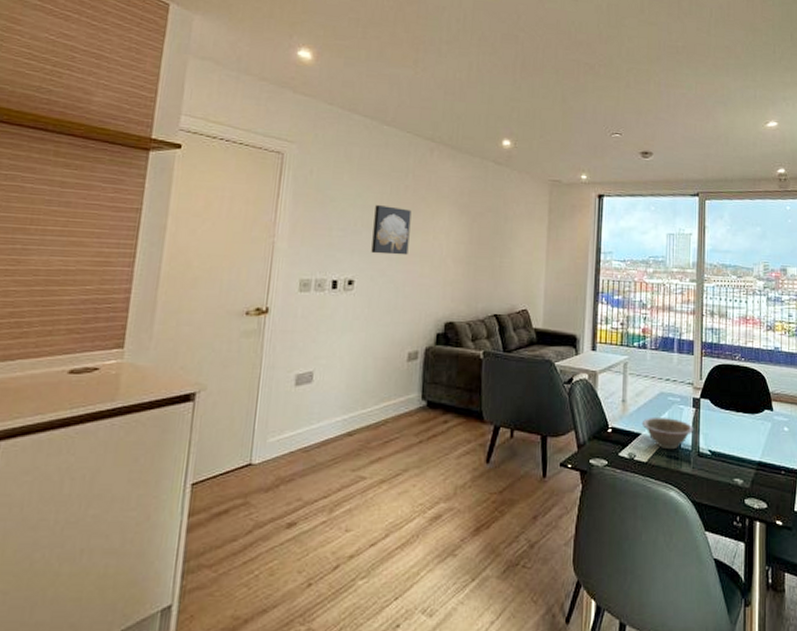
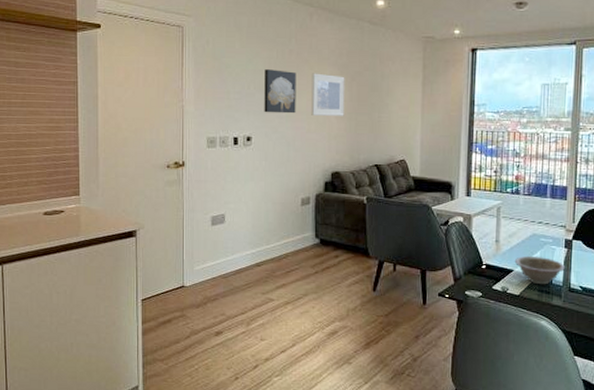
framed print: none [425,211,466,260] -> present [311,73,345,116]

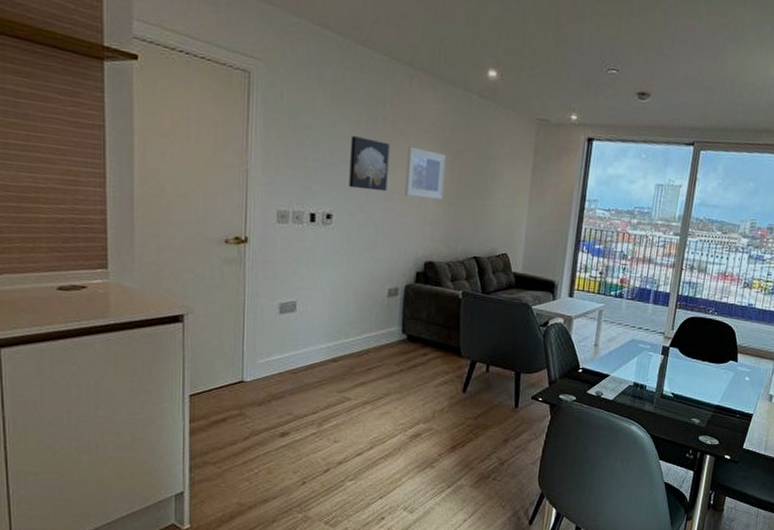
decorative bowl: present [514,255,565,285] -> none [611,361,660,391]

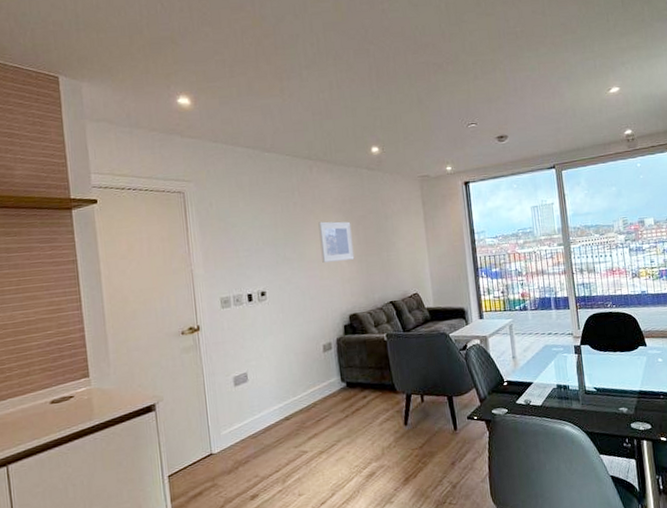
wall art: present [349,136,390,192] -> none [271,223,307,266]

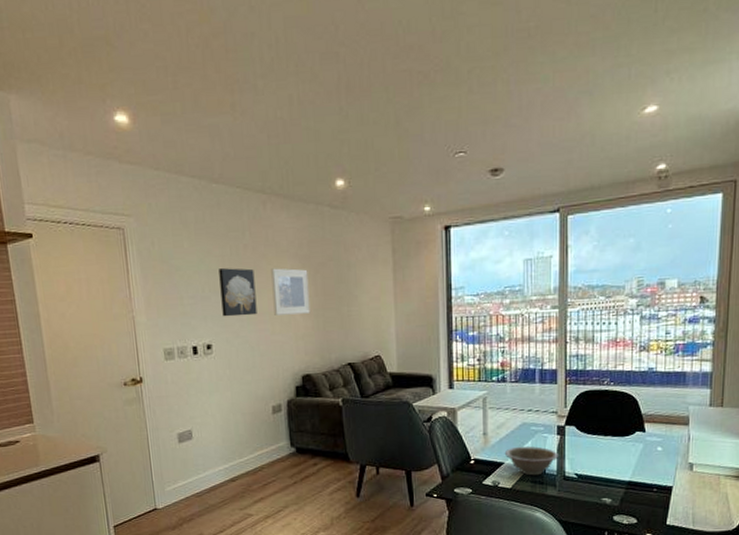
wall art: none [271,223,307,266] -> present [219,268,257,317]
decorative bowl: none [532,365,578,392] -> present [504,446,558,476]

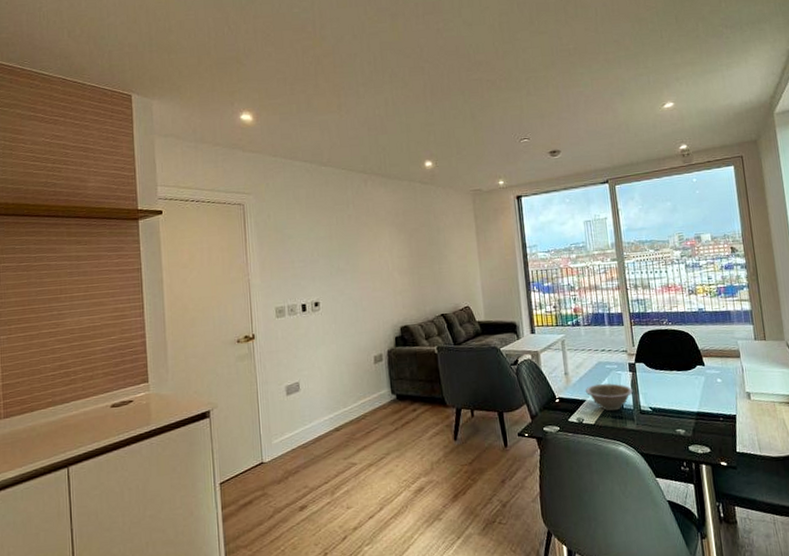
wall art: present [219,268,257,317] -> none [326,235,360,277]
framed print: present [271,268,311,315] -> none [372,234,407,274]

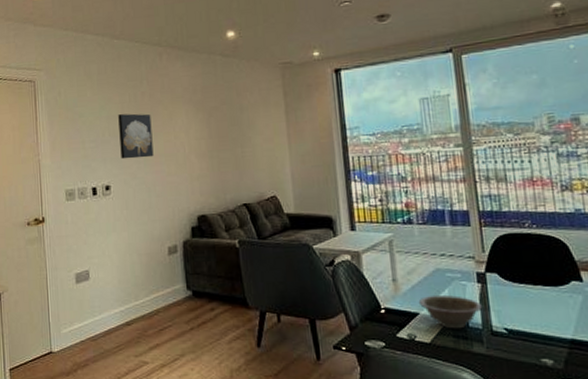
wall art: none [326,235,360,277] -> present [118,113,154,159]

